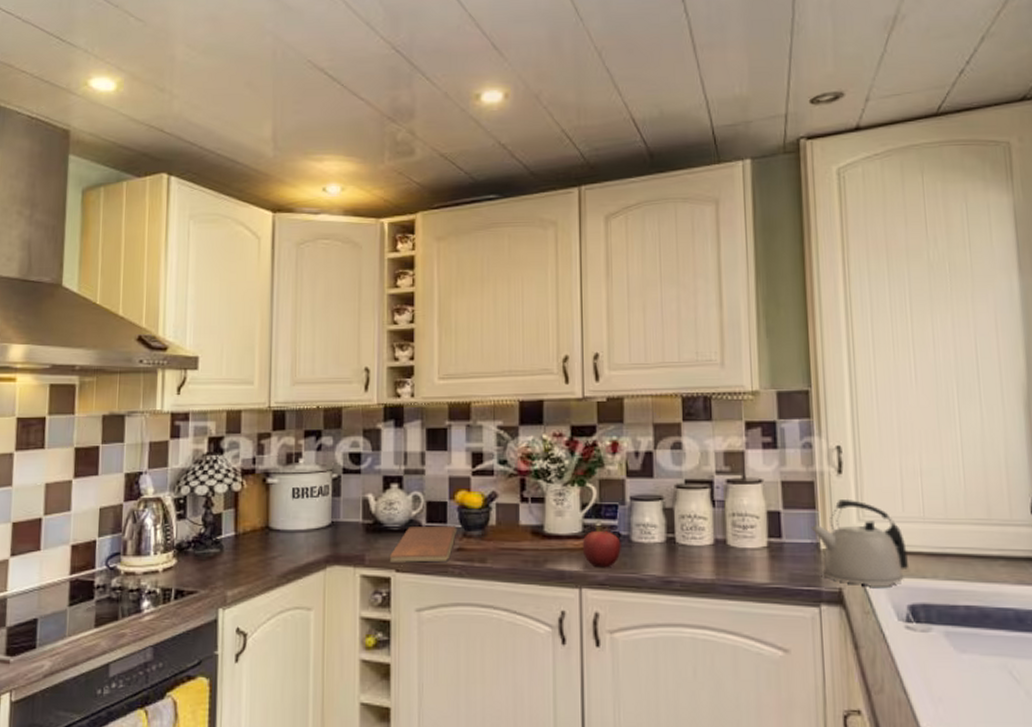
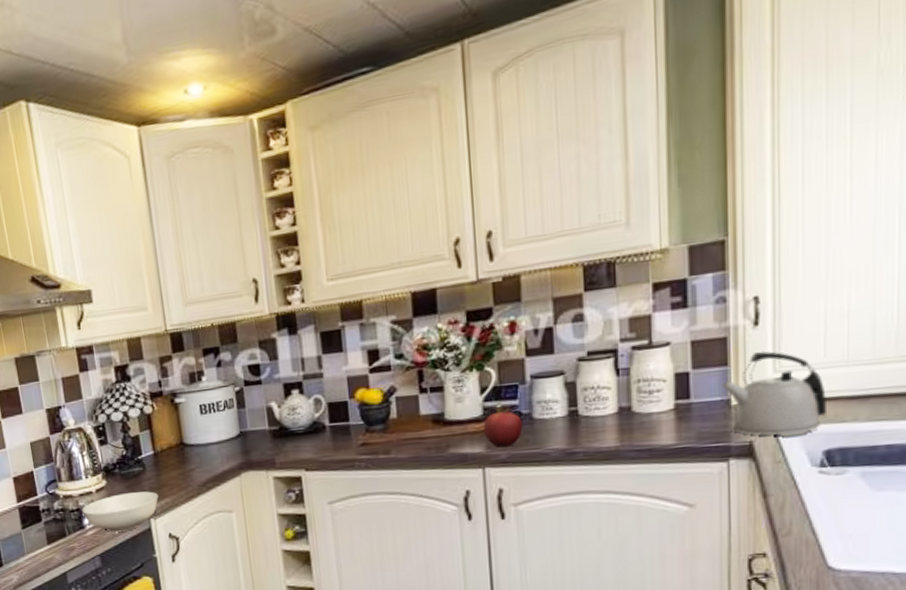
bowl: none [143,576,232,621] -> present [82,491,159,532]
chopping board: present [389,525,457,563] -> none [297,423,360,463]

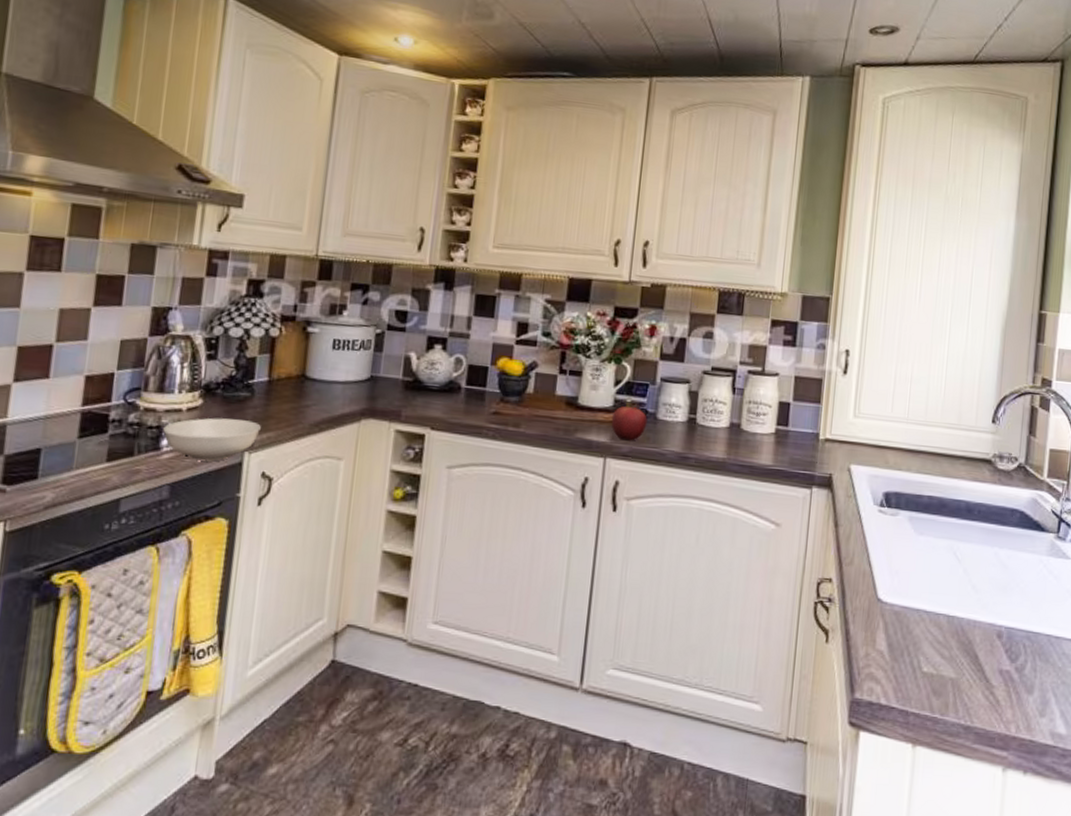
kettle: present [721,350,826,437] -> none [814,396,890,476]

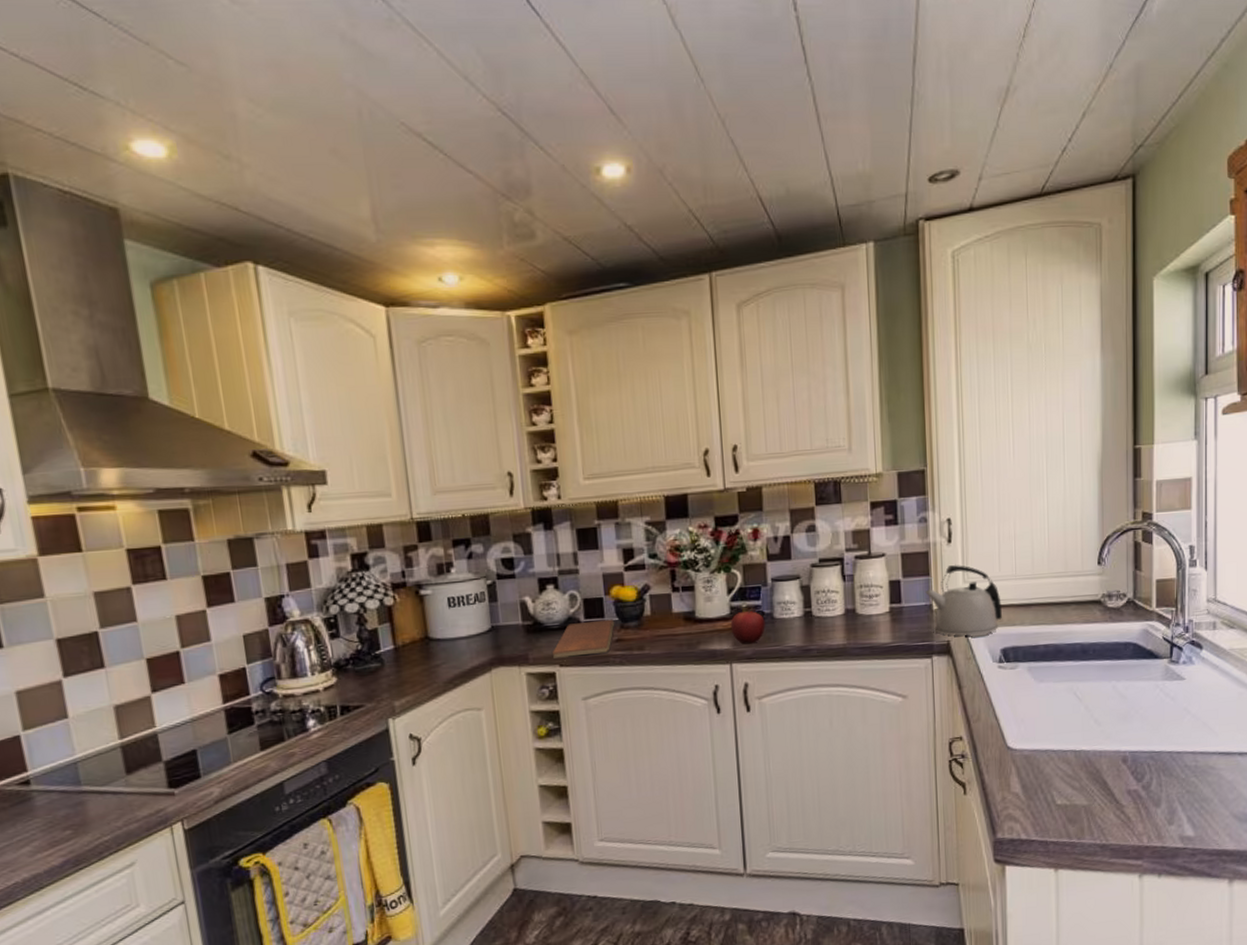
bowl: present [163,418,261,462] -> none [306,689,398,735]
chopping board: none [425,387,496,424] -> present [552,619,615,658]
kettle: none [814,396,890,476] -> present [925,564,1002,637]

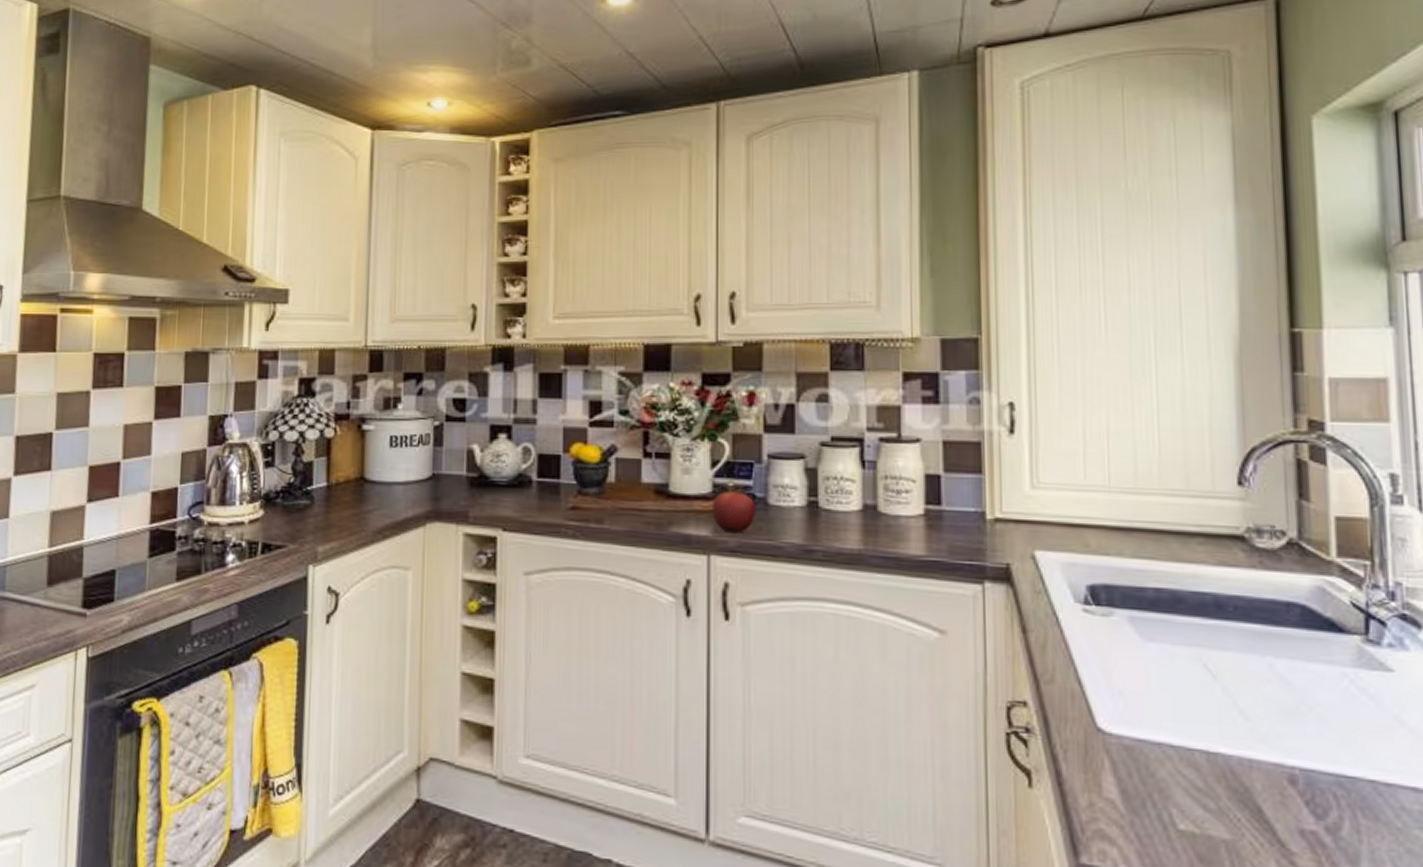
chopping board: present [552,619,615,658] -> none [495,481,572,522]
kettle: present [925,564,1002,637] -> none [975,462,1089,564]

